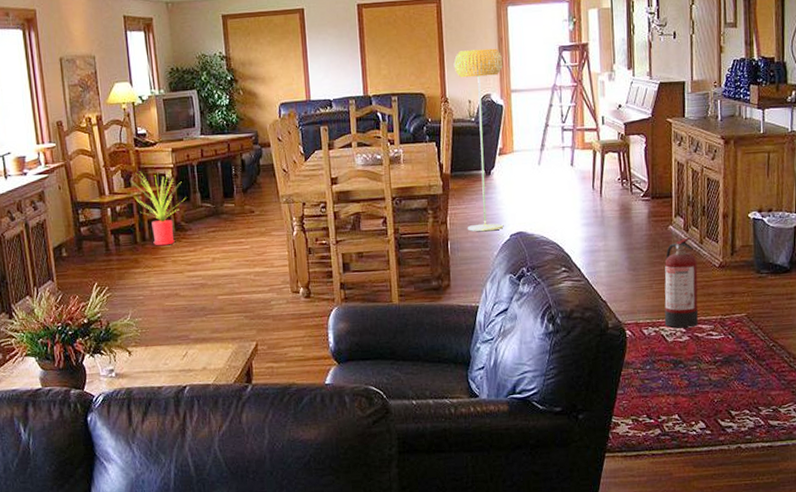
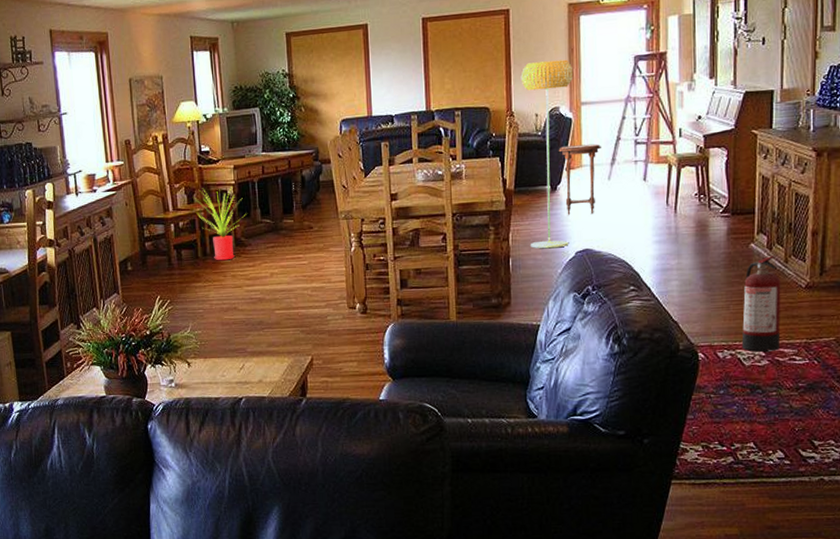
side table: none [491,130,531,200] -> present [558,143,601,216]

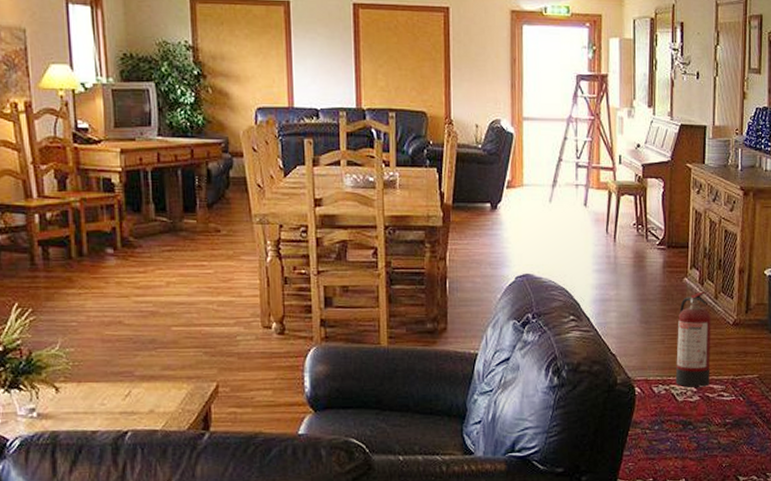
house plant: present [196,187,246,261] -> none [69,174,136,264]
floor lamp: present [520,59,574,249] -> none [460,69,516,272]
side table: present [558,143,601,216] -> none [499,162,543,238]

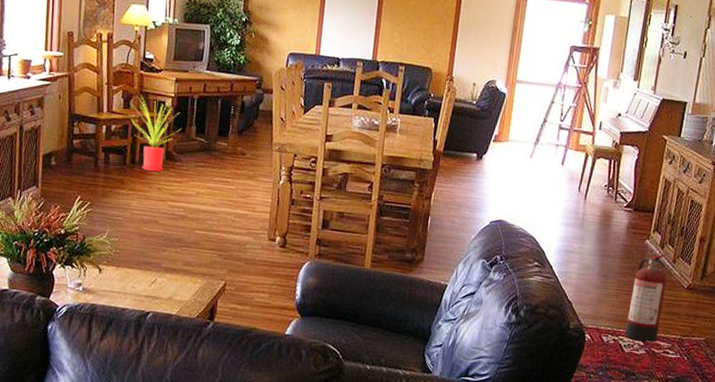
house plant: none [69,174,136,264] -> present [130,96,181,172]

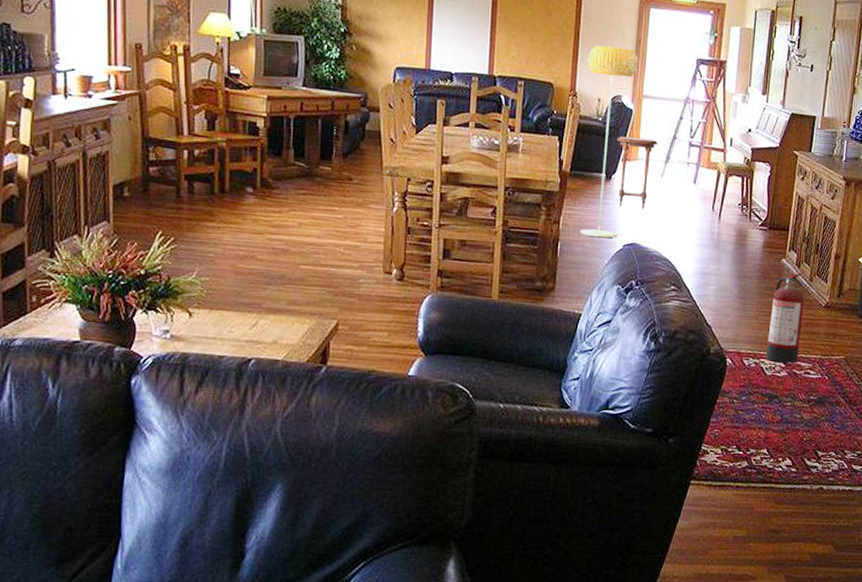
house plant: present [130,96,181,172] -> none [217,116,277,202]
floor lamp: none [450,33,515,215] -> present [581,45,639,238]
side table: none [488,118,528,188] -> present [617,136,658,209]

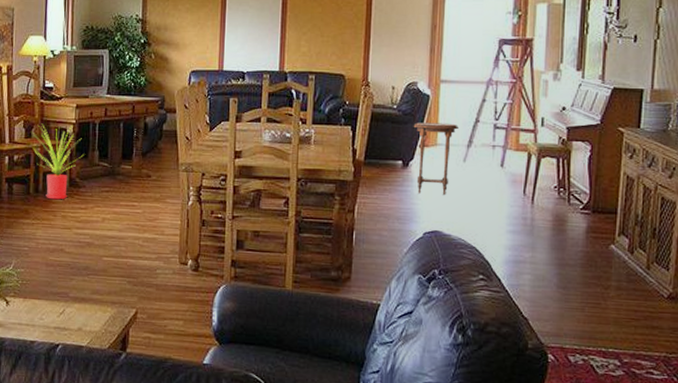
house plant: none [217,116,277,202] -> present [33,125,84,200]
floor lamp: present [581,45,639,238] -> none [377,35,435,226]
fire extinguisher: present [765,273,805,364] -> none [595,260,641,362]

